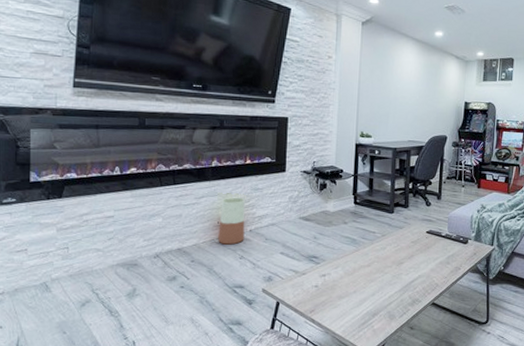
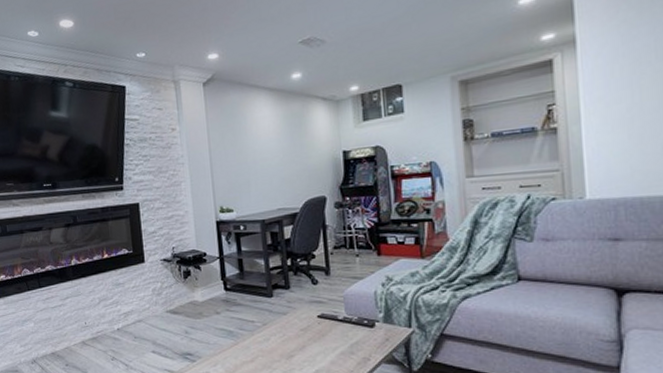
vase: present [218,197,246,245] -> none [85,294,113,346]

